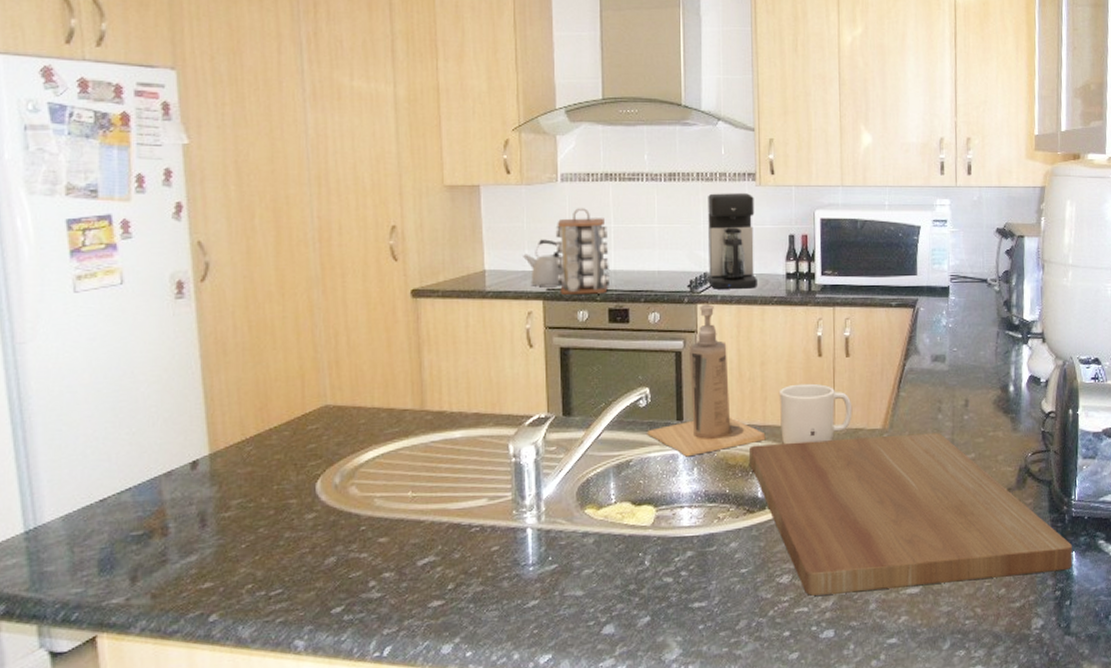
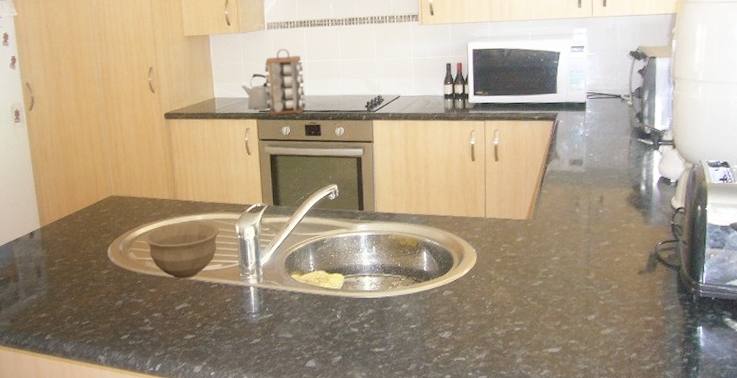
bowl: none [374,440,486,522] -> present [144,221,220,279]
soap dispenser: present [647,303,766,457] -> none [336,119,429,238]
coffee maker: present [707,193,757,289] -> none [380,31,421,108]
cutting board: present [750,433,1073,596] -> none [416,223,700,349]
mug: present [778,383,853,444] -> none [439,182,501,230]

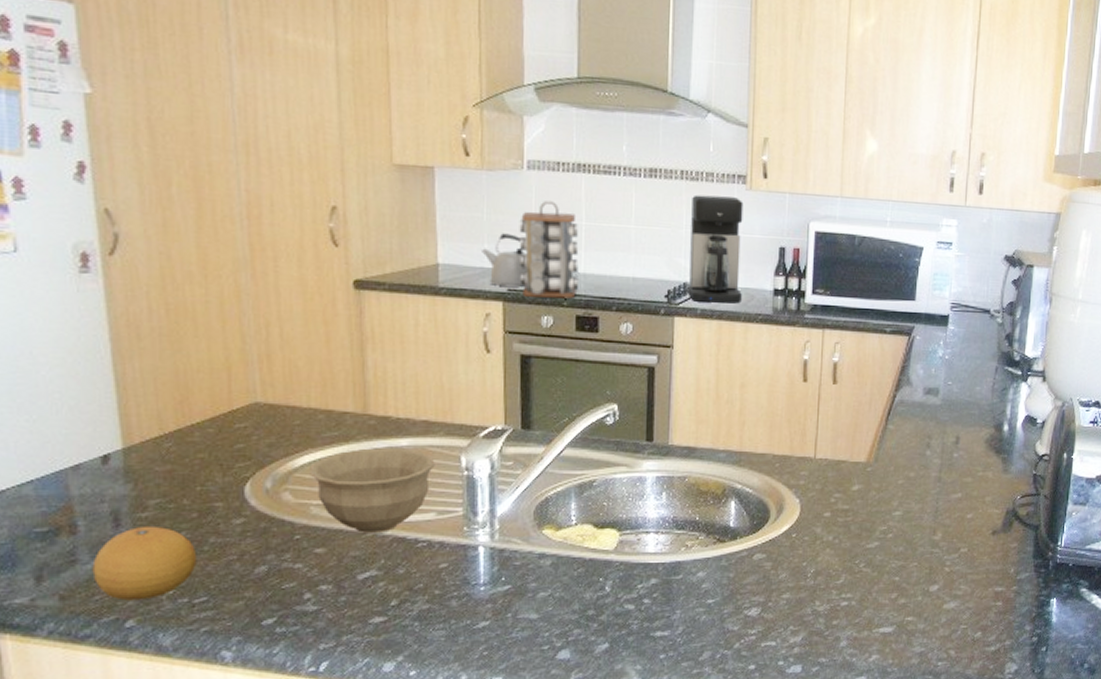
fruit: none [27,275,83,323] -> present [92,525,197,601]
coffee maker: none [380,31,421,108] -> present [687,194,744,304]

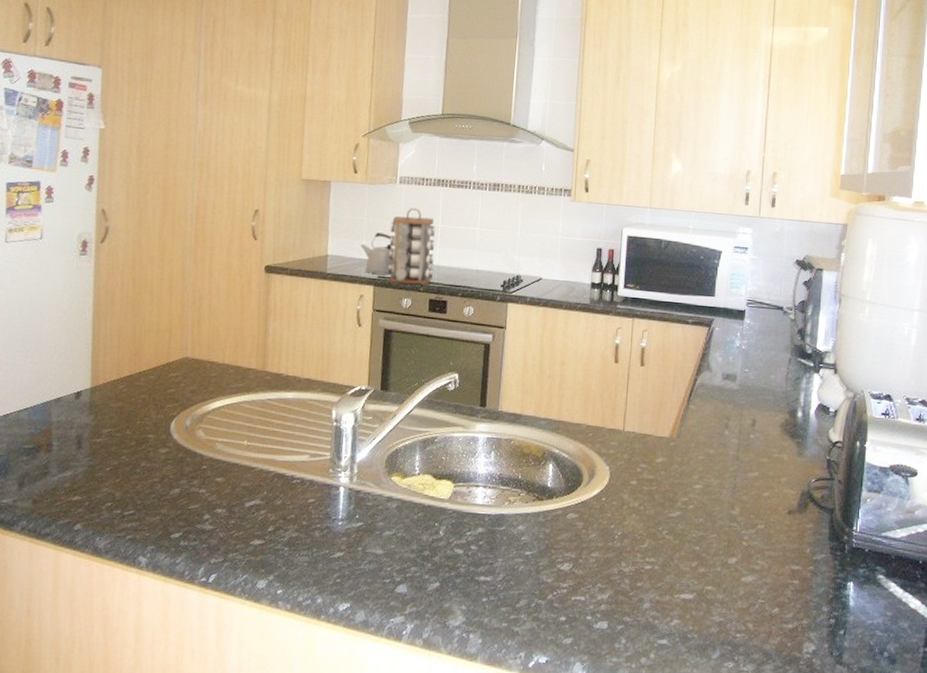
fruit: present [92,525,197,601] -> none [57,449,131,509]
bowl: present [310,448,435,534] -> none [218,398,312,469]
coffee maker: present [687,194,744,304] -> none [519,204,568,294]

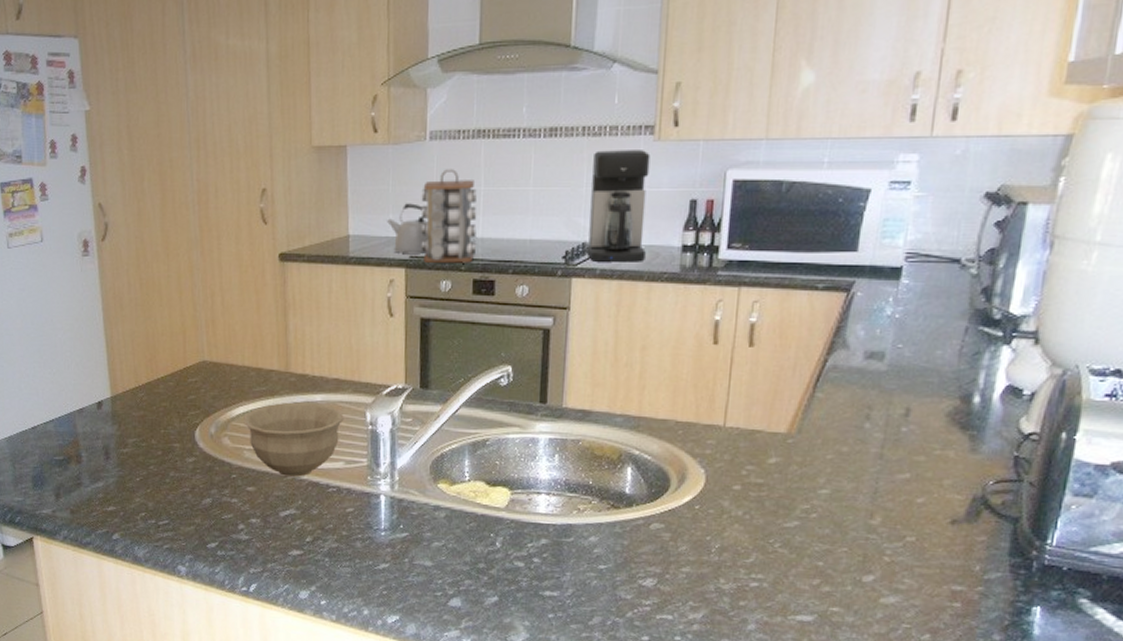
bowl: none [218,398,312,469] -> present [243,402,344,478]
coffee maker: none [519,204,568,294] -> present [586,150,650,262]

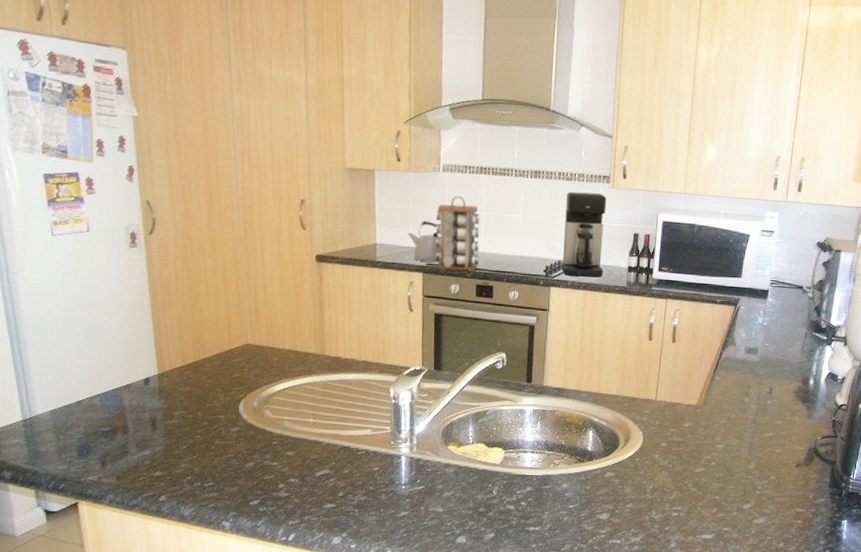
bowl: present [243,402,344,478] -> none [284,380,372,443]

